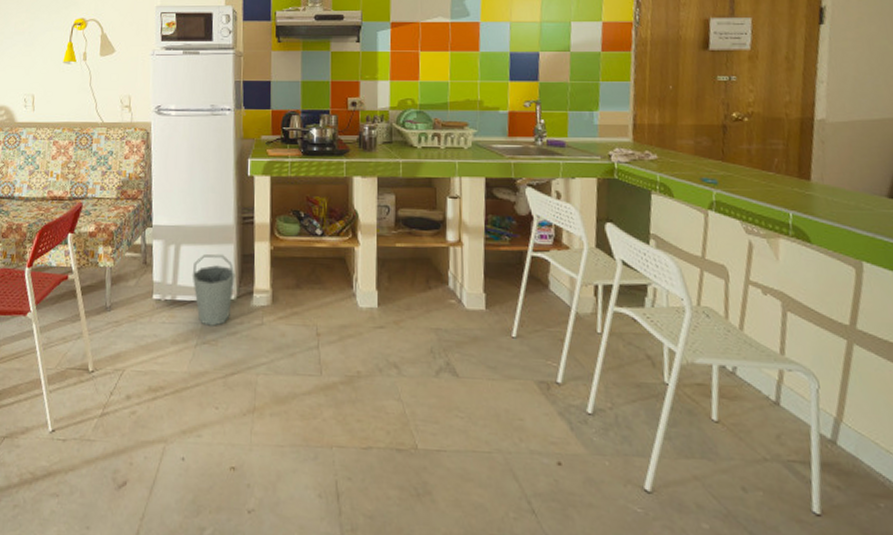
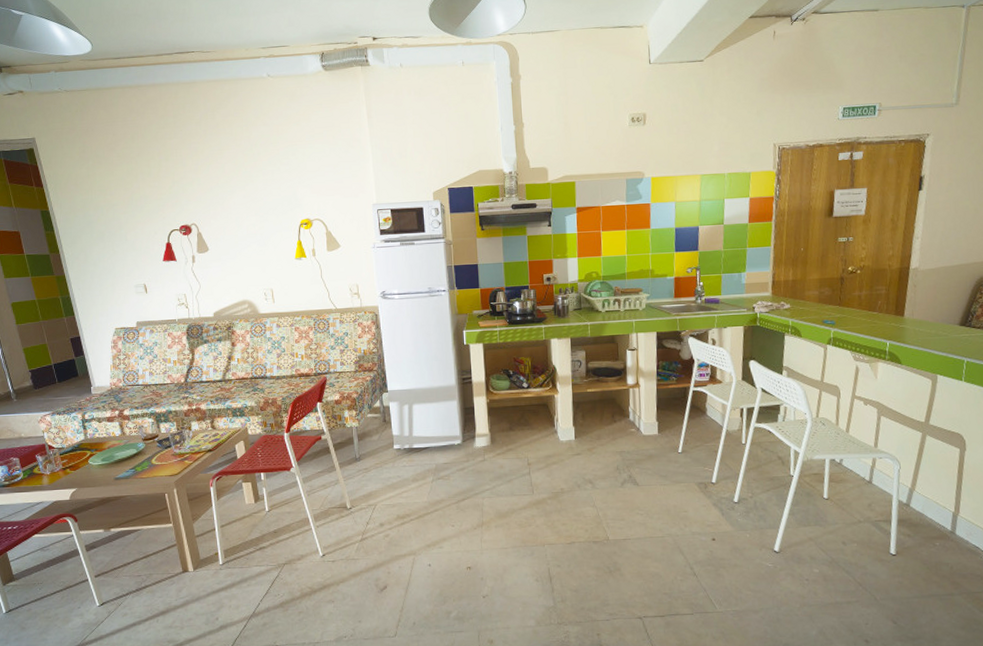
bucket: present [192,253,236,326] -> none [424,409,460,465]

